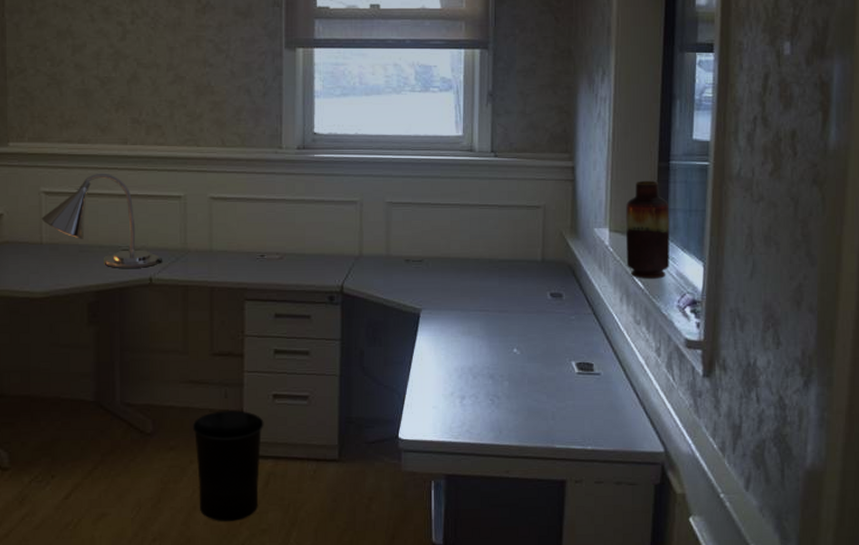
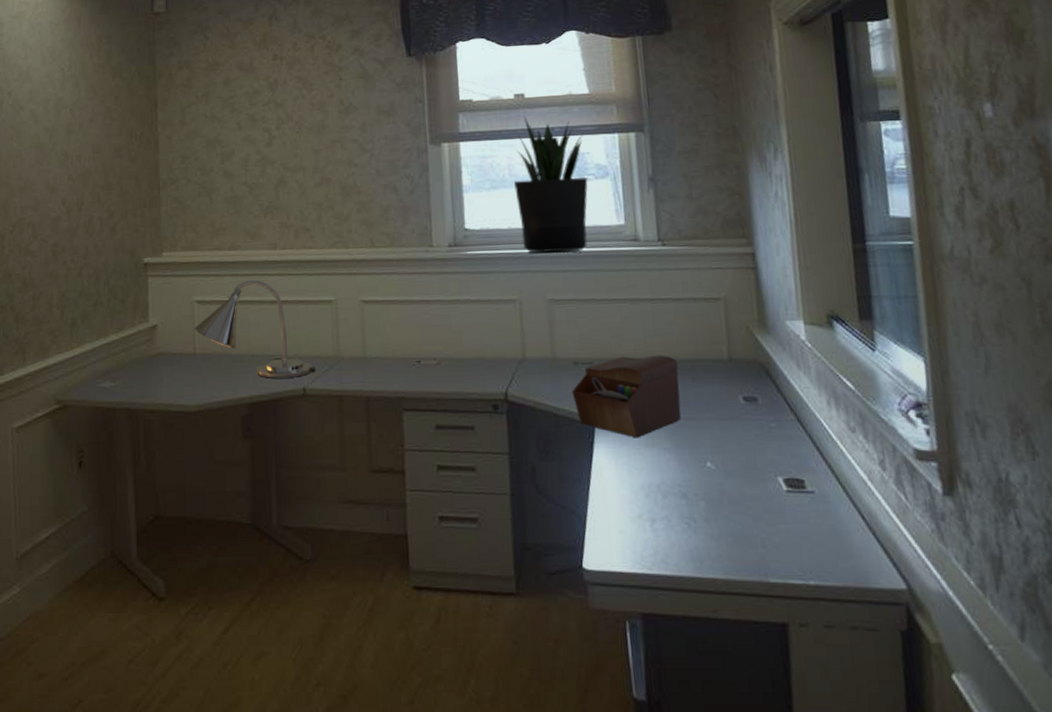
waste bin: present [192,409,264,521] -> none [353,533,431,664]
planter: none [364,27,433,159] -> present [514,116,588,253]
sewing box: none [401,255,497,328] -> present [571,355,682,438]
vase: present [626,181,670,279] -> none [820,265,883,379]

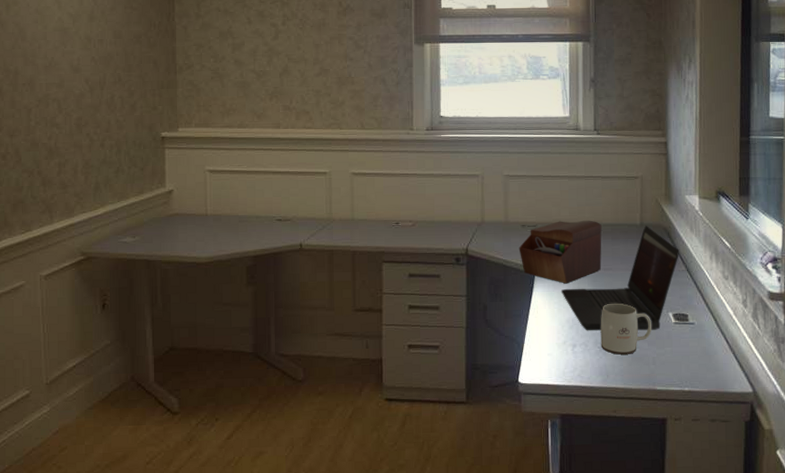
table lamp: present [194,279,315,379] -> none [206,153,311,236]
planter: present [514,116,588,253] -> none [483,24,543,138]
laptop computer: none [630,360,785,500] -> present [560,225,679,330]
mug: none [685,463,757,533] -> present [600,303,652,355]

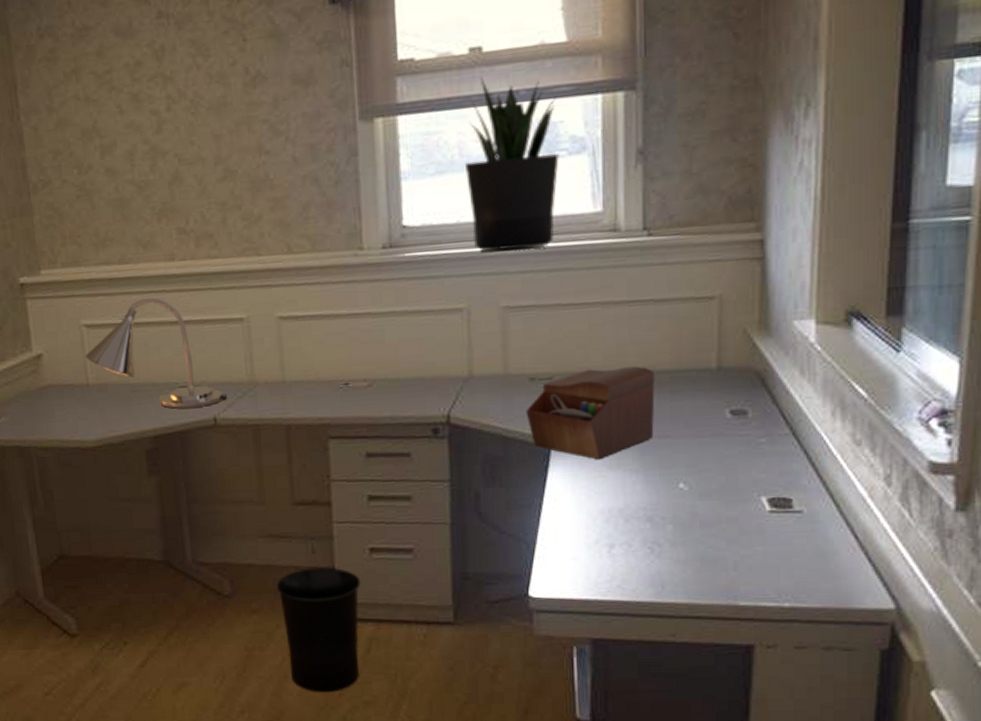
table lamp: none [206,153,311,236] -> present [85,297,227,409]
waste bin: none [338,358,401,458] -> present [276,566,361,692]
planter: none [483,24,543,138] -> present [465,77,559,251]
laptop computer: present [560,225,679,330] -> none [590,369,780,524]
mug: present [600,303,652,355] -> none [651,484,734,558]

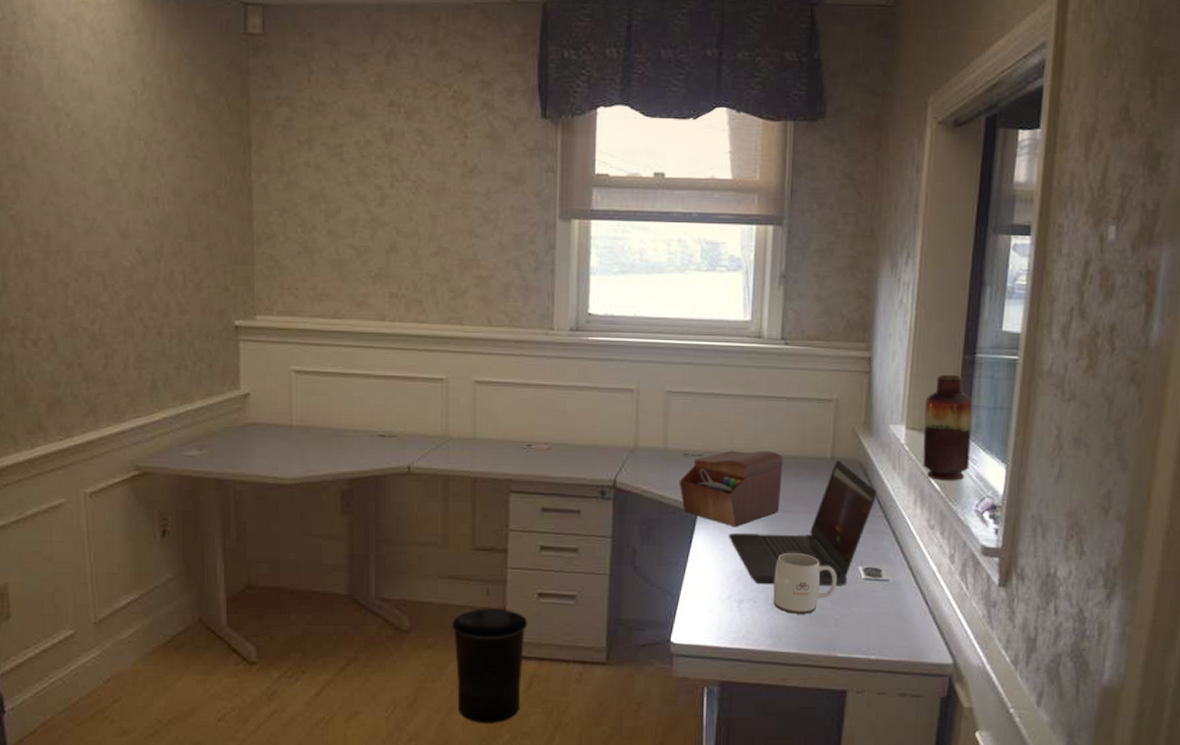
table lamp: present [85,297,227,409] -> none [291,351,421,455]
planter: present [465,77,559,251] -> none [644,198,721,345]
laptop computer: none [590,369,780,524] -> present [728,459,877,585]
mug: none [651,484,734,558] -> present [773,552,837,614]
vase: none [841,249,908,385] -> present [922,375,973,481]

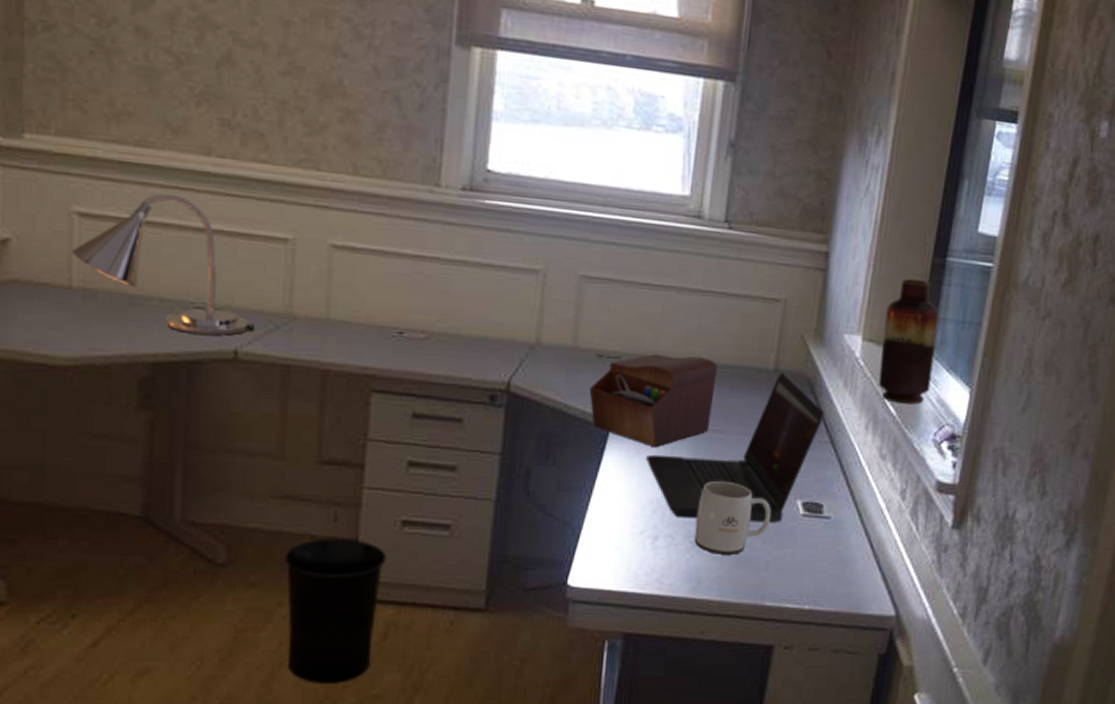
table lamp: none [291,351,421,455] -> present [71,193,254,336]

